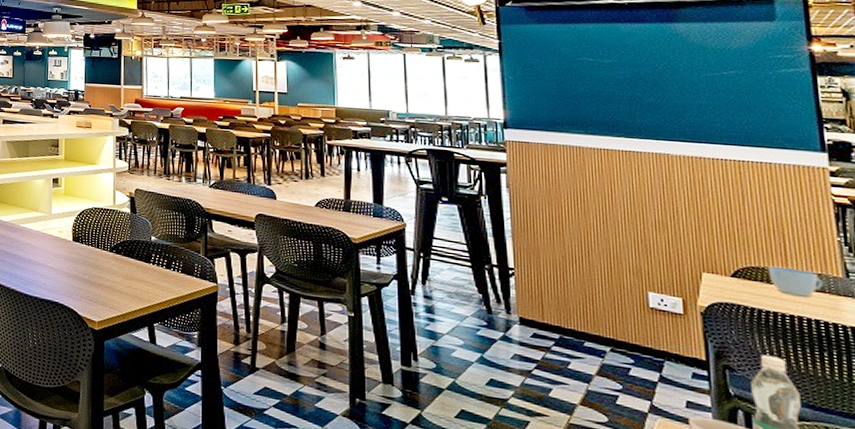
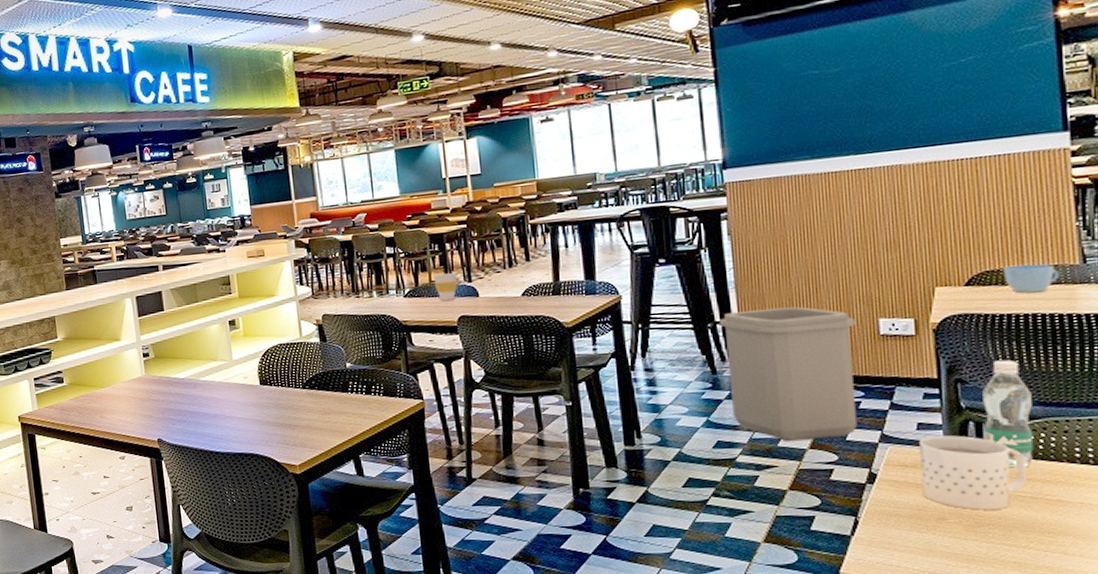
cup: none [237,172,259,199] -> present [433,273,458,302]
trash bin: none [496,258,628,400] -> present [720,306,858,441]

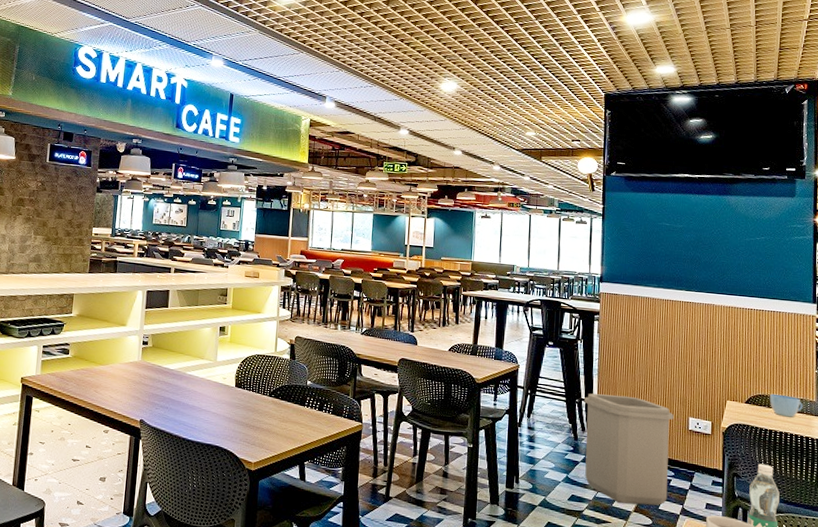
cup: present [433,273,458,302] -> none [385,320,404,345]

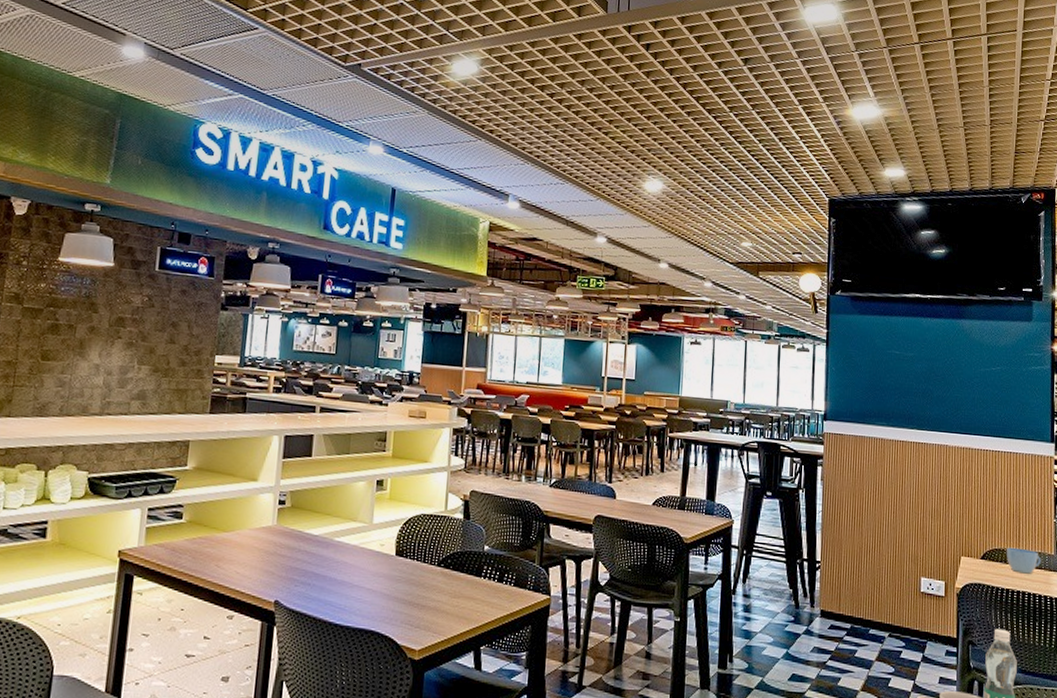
trash bin: present [584,393,674,506] -> none [806,552,904,683]

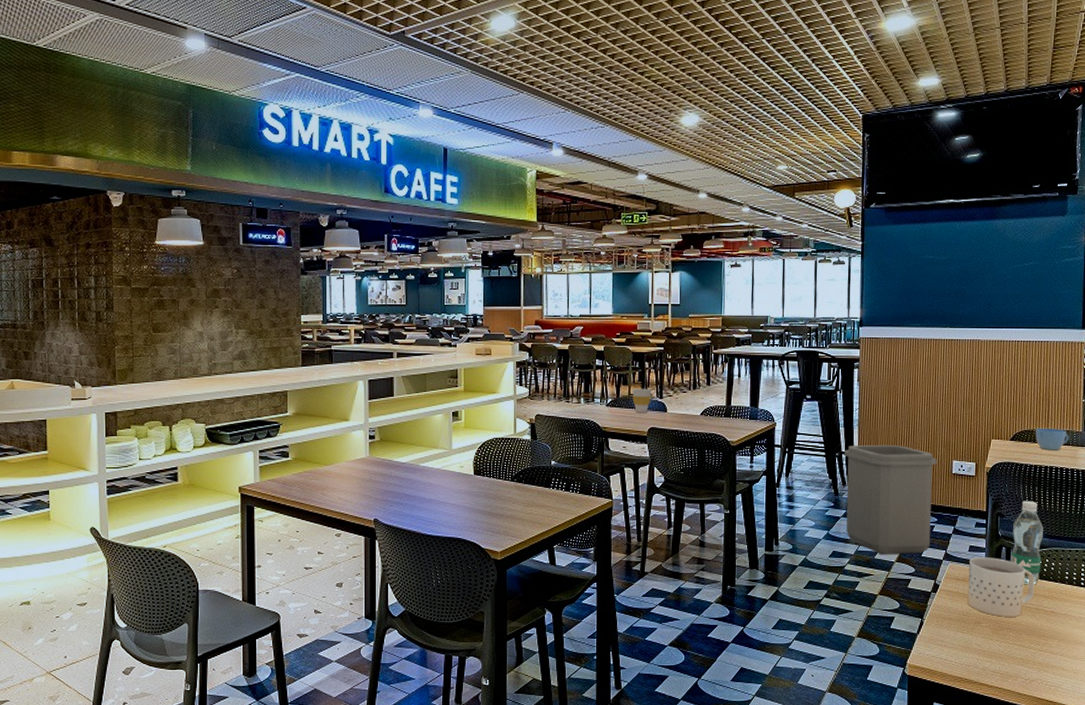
cup: none [578,469,600,499] -> present [632,388,652,414]
trash bin: none [806,552,904,683] -> present [845,444,937,554]

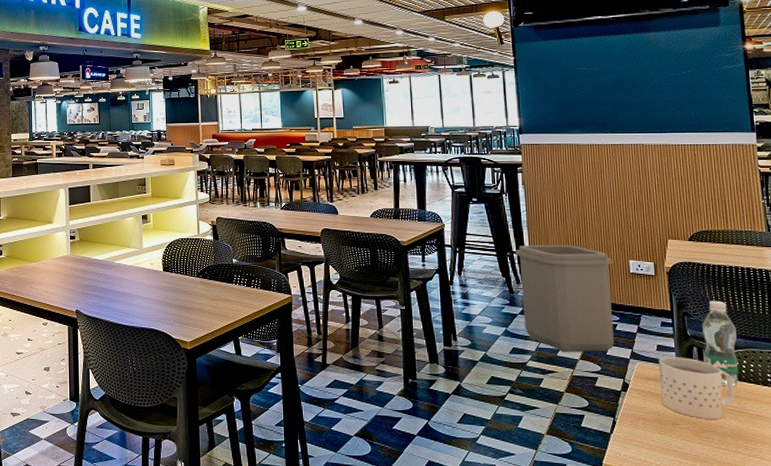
cup: present [632,388,652,414] -> none [304,193,323,216]
cup: present [1035,428,1070,452] -> none [713,228,753,252]

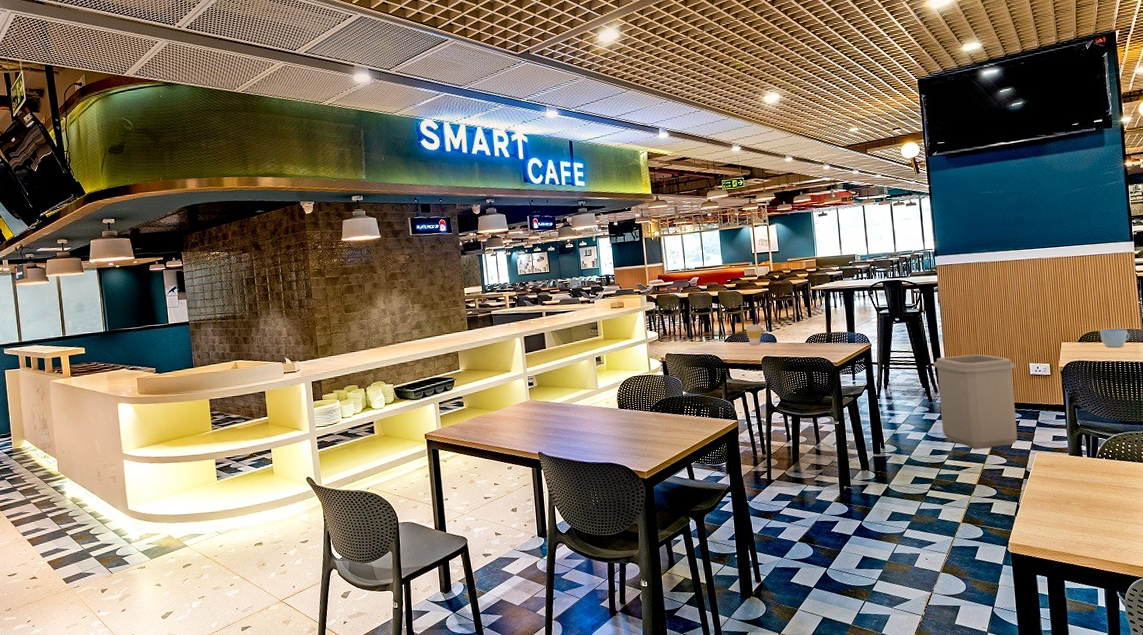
cup: none [304,193,323,216] -> present [745,324,762,346]
mug: present [659,357,735,419] -> none [1054,444,1116,496]
bottle: present [702,300,740,387] -> none [1089,392,1120,466]
cup: none [713,228,753,252] -> present [1099,328,1131,349]

